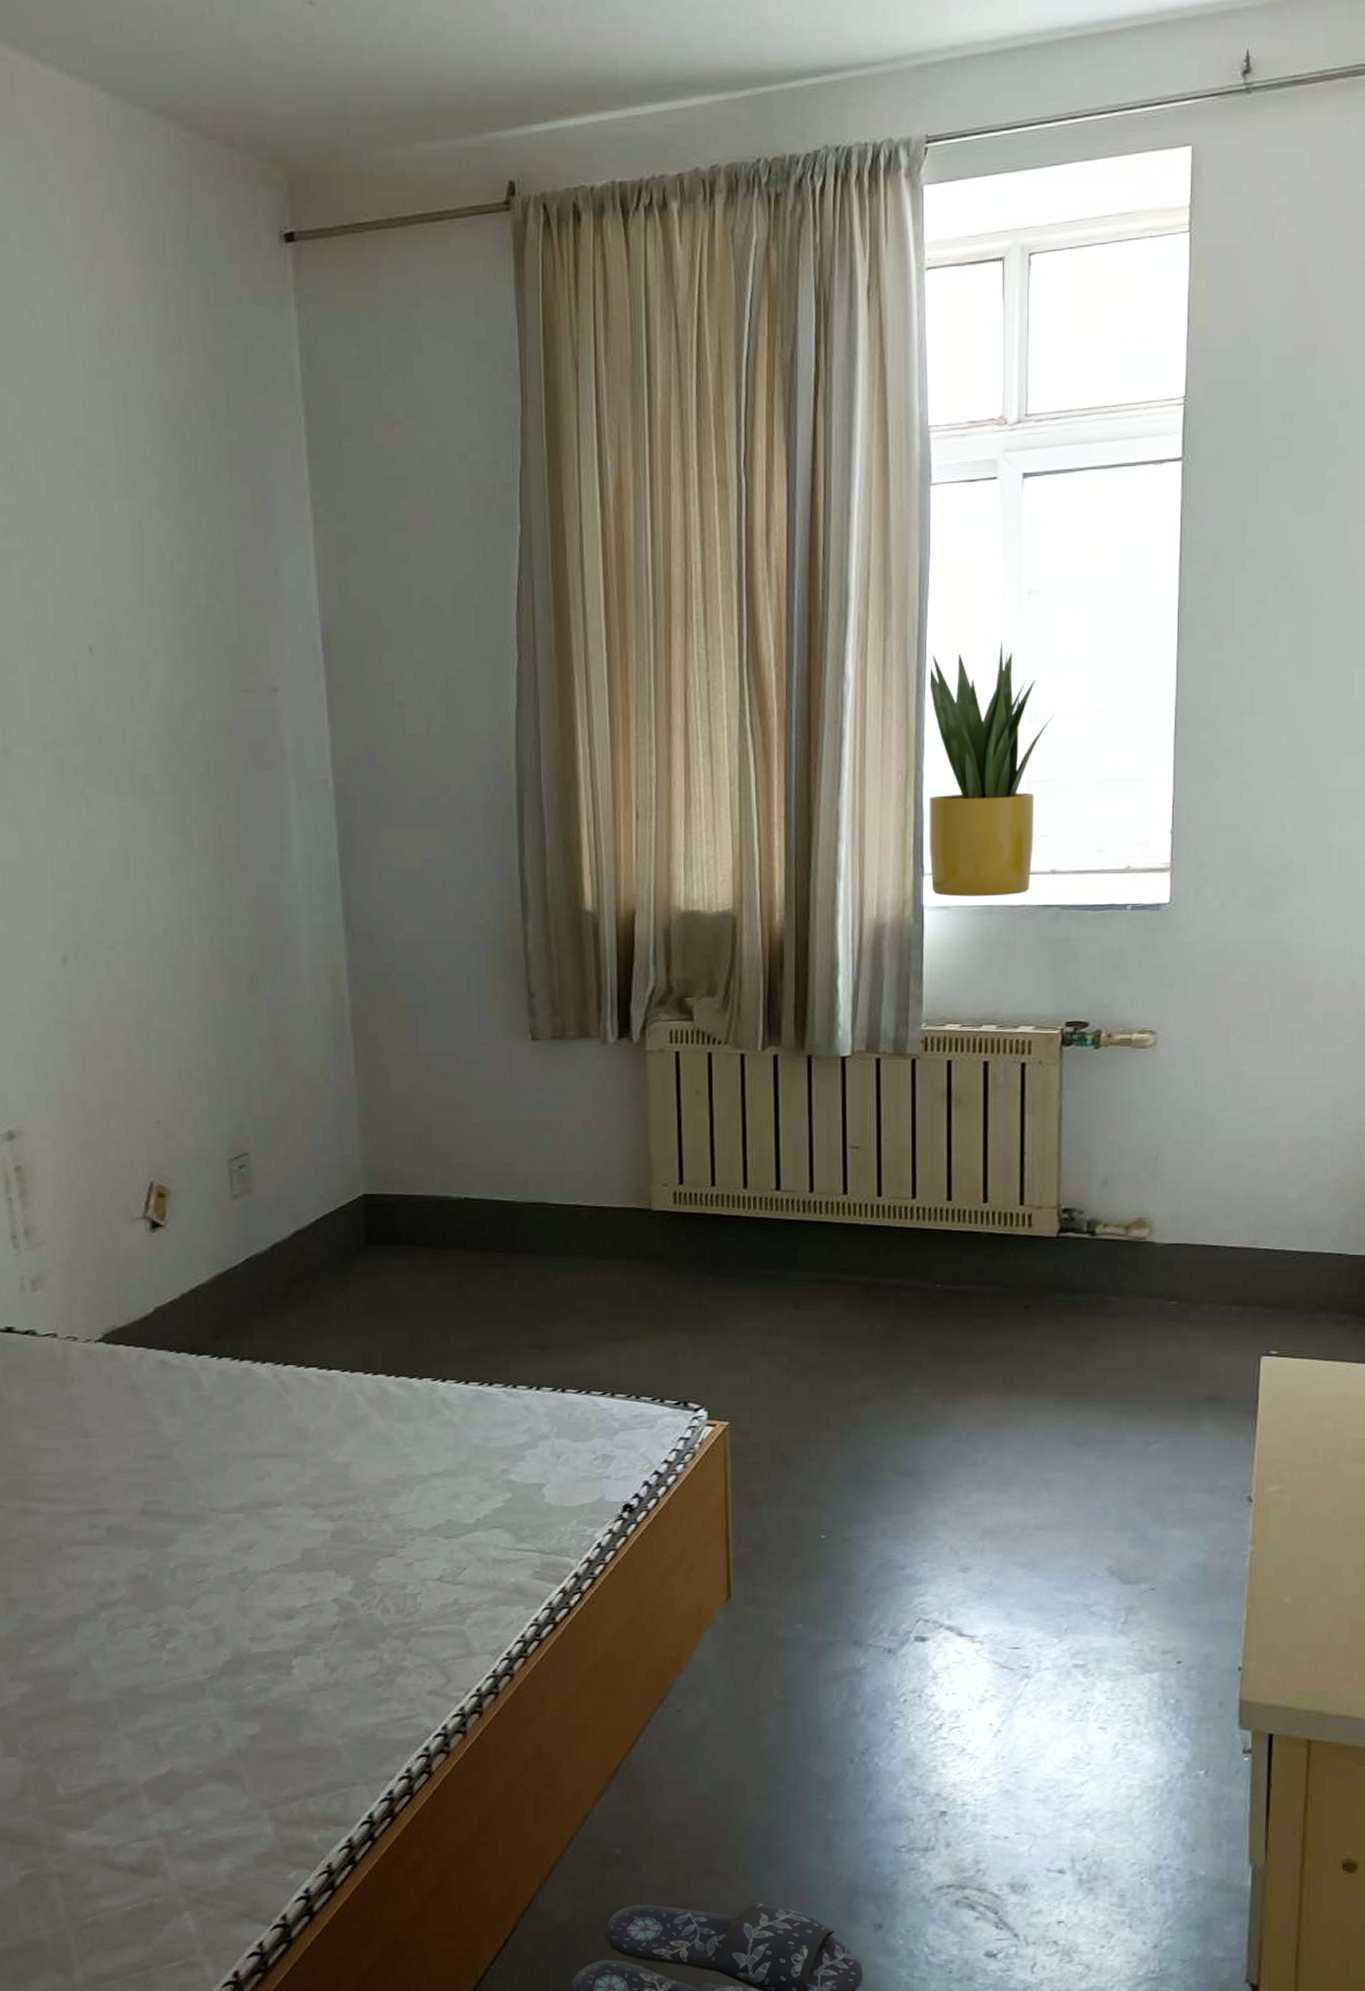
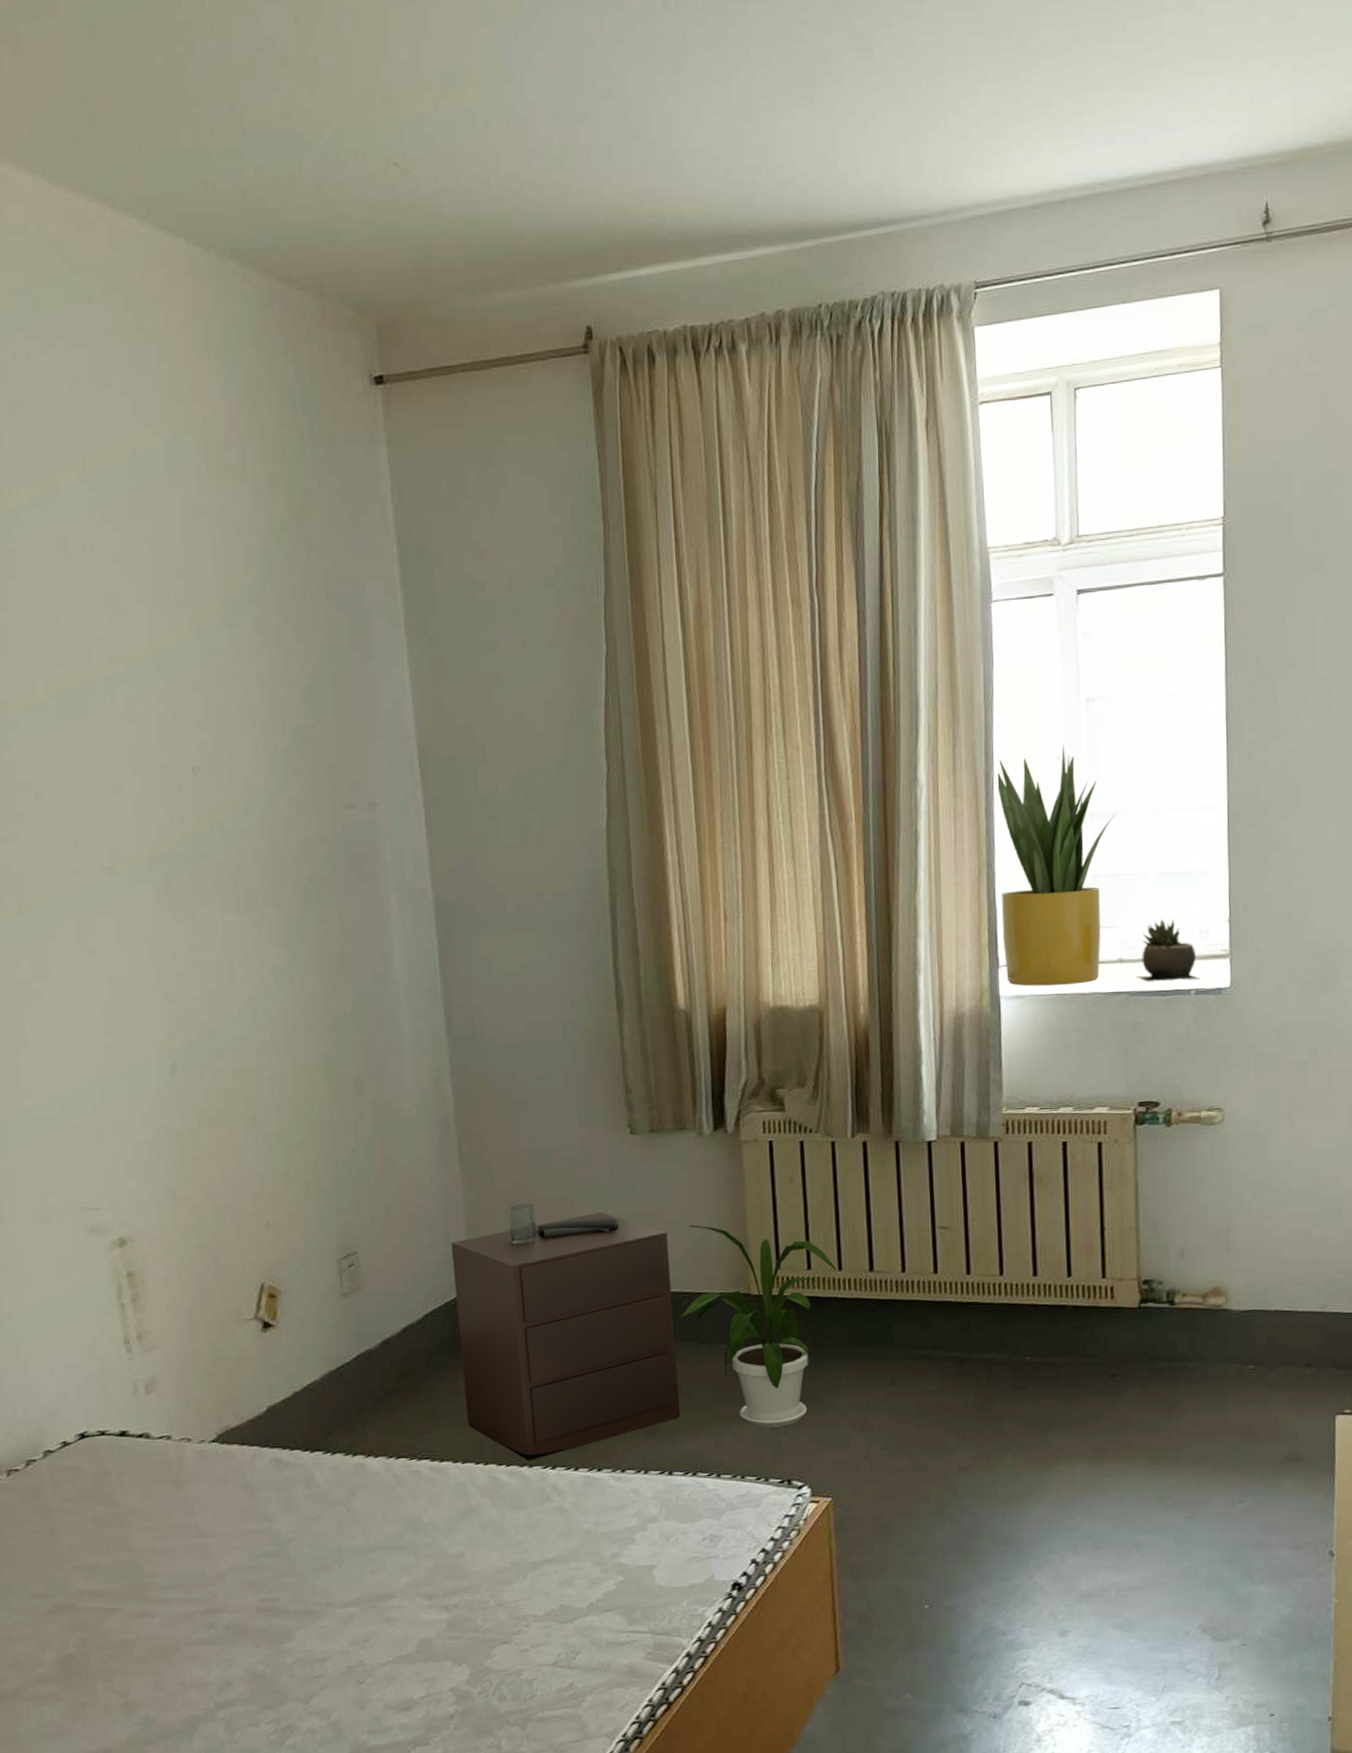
nightstand: none [344,1108,576,1372] -> present [451,1203,681,1461]
house plant: none [577,1136,742,1348] -> present [679,1225,837,1428]
succulent plant: none [1069,829,1139,896] -> present [1136,919,1201,983]

